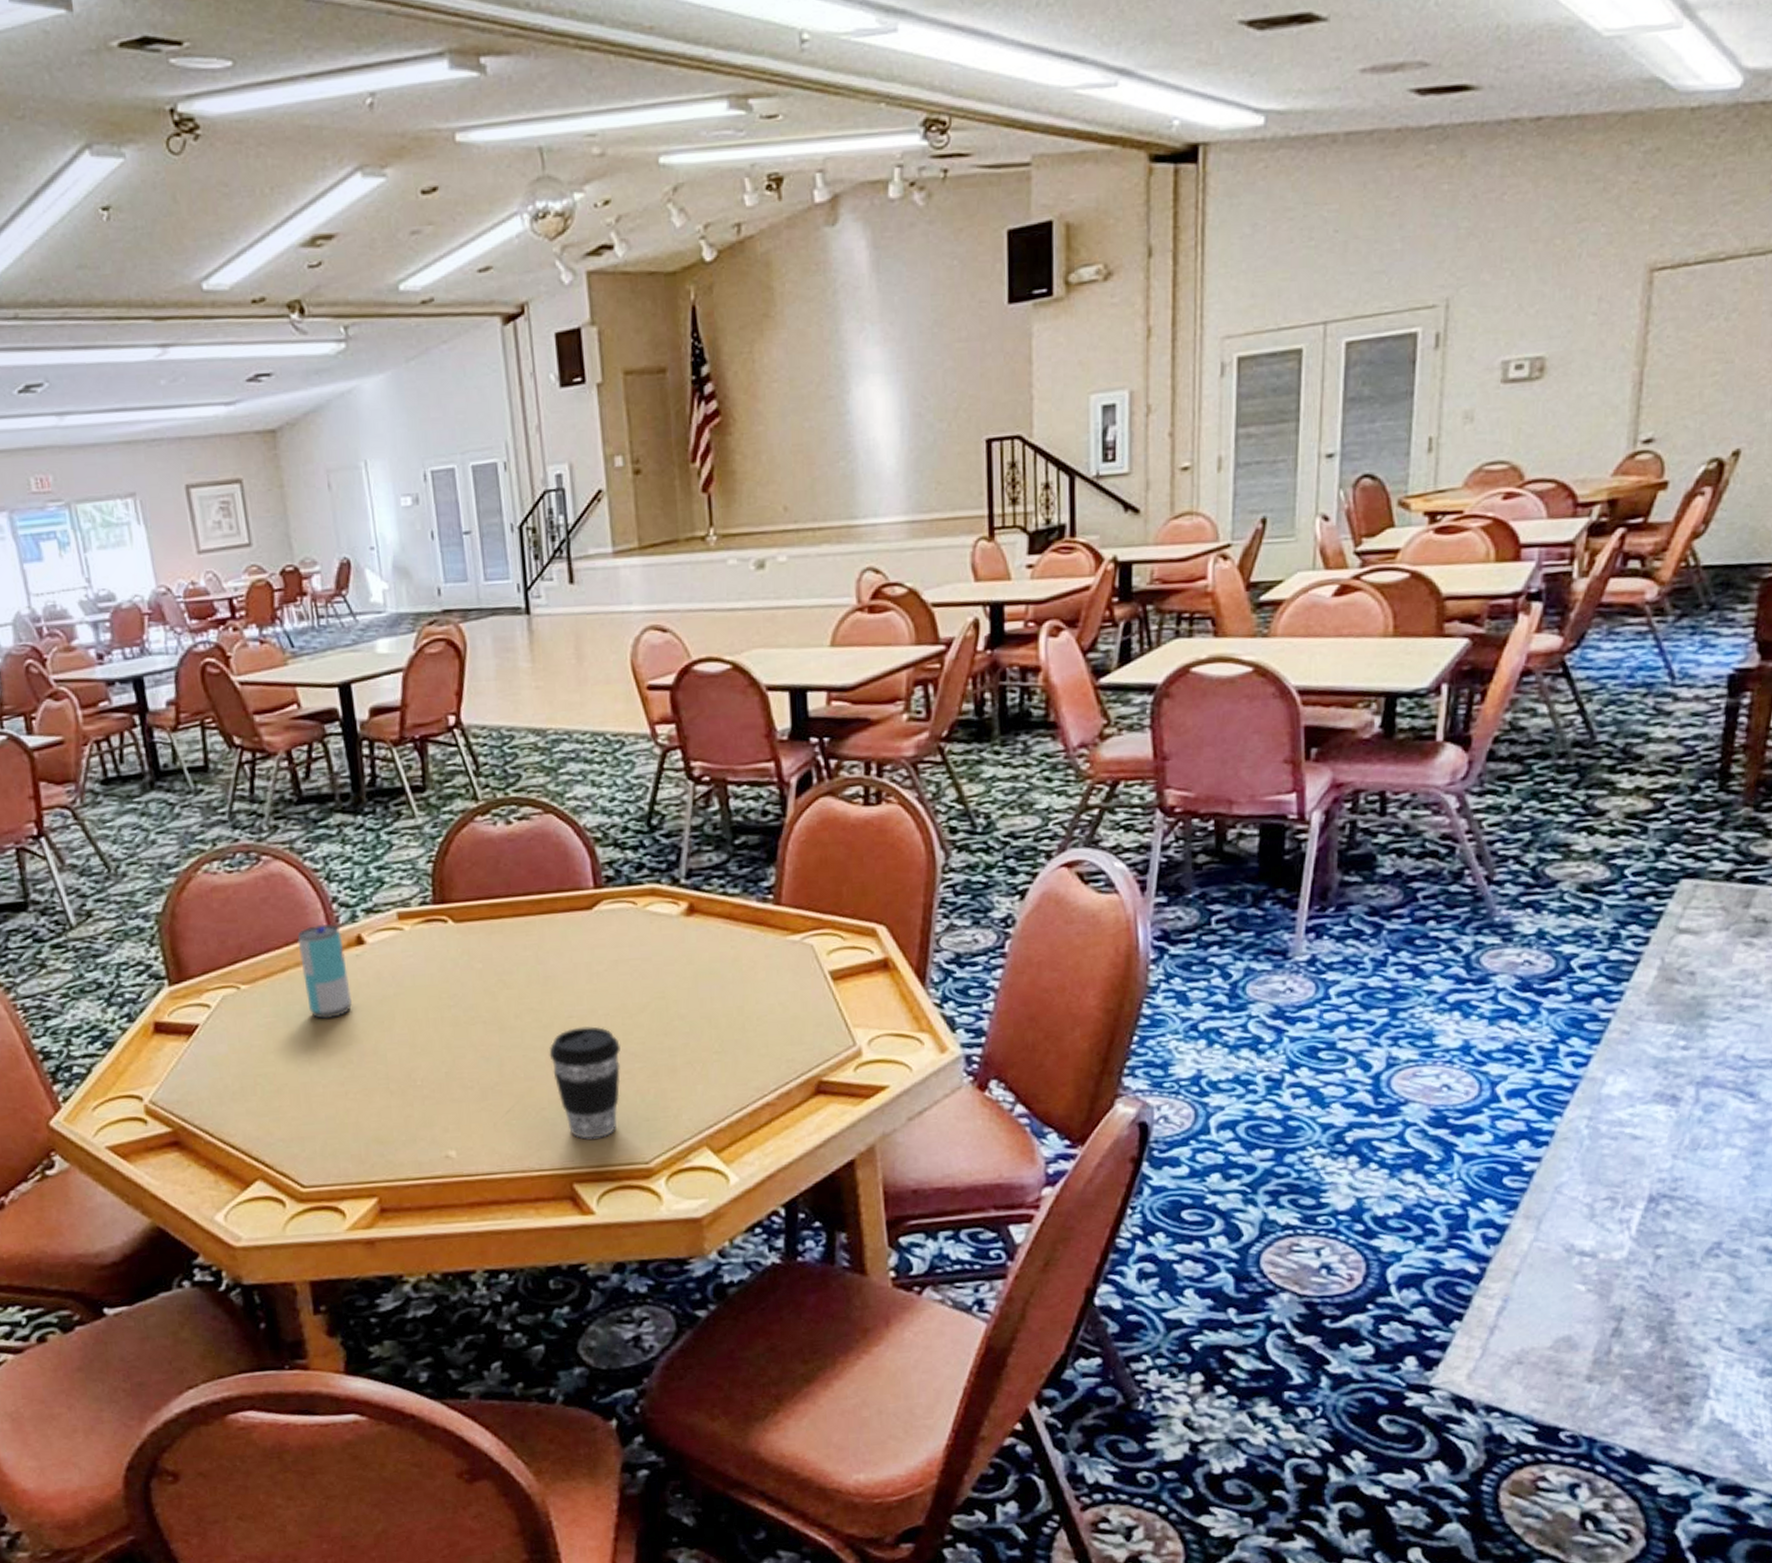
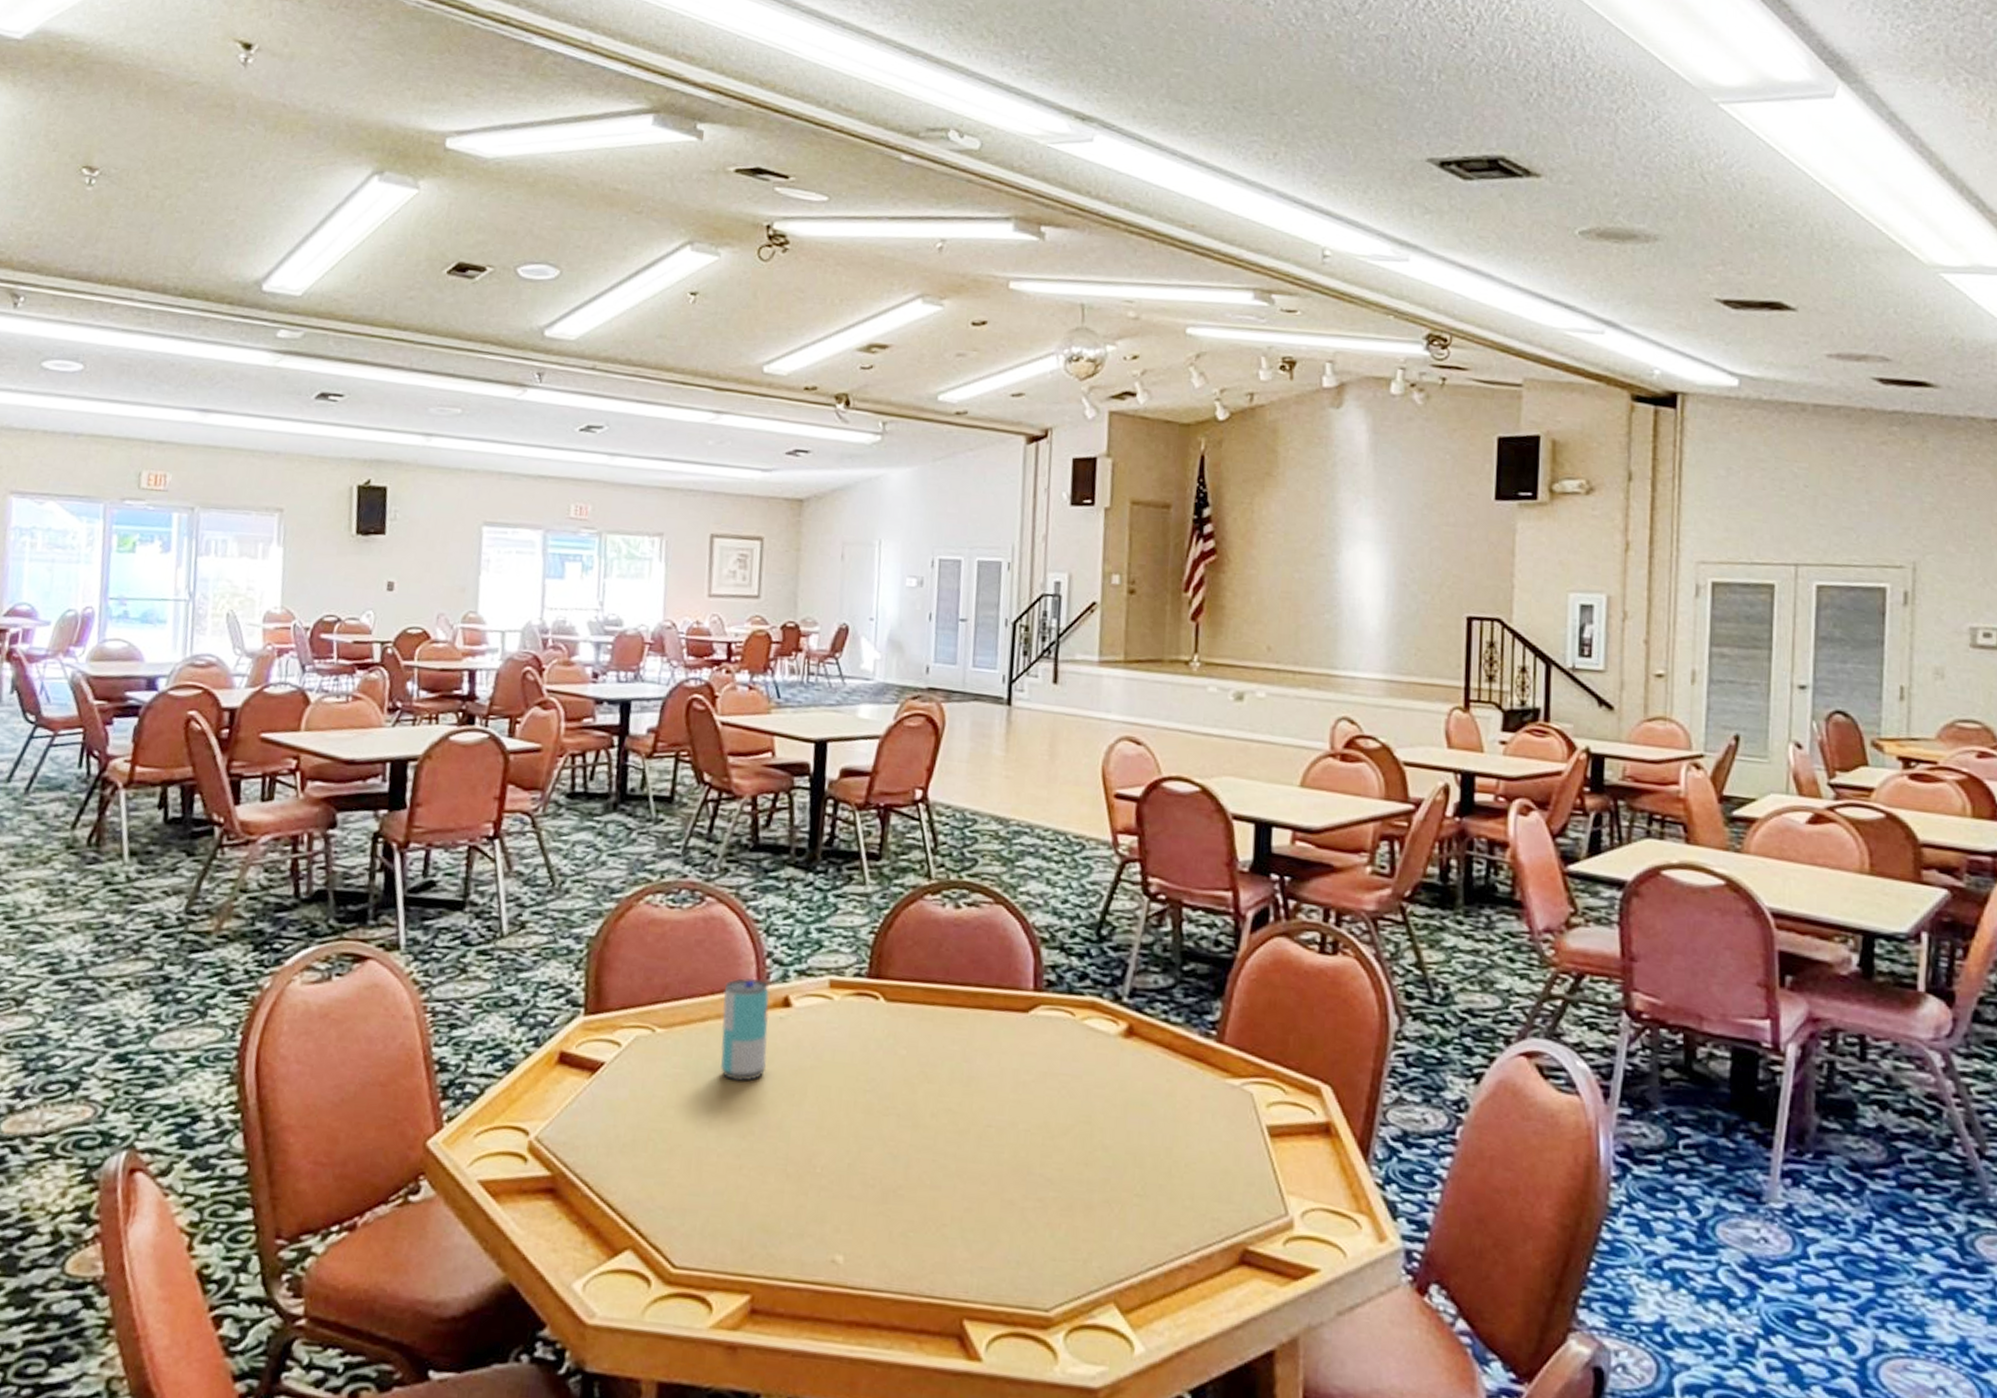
coffee cup: present [549,1026,621,1140] -> none [960,1139,1037,1272]

